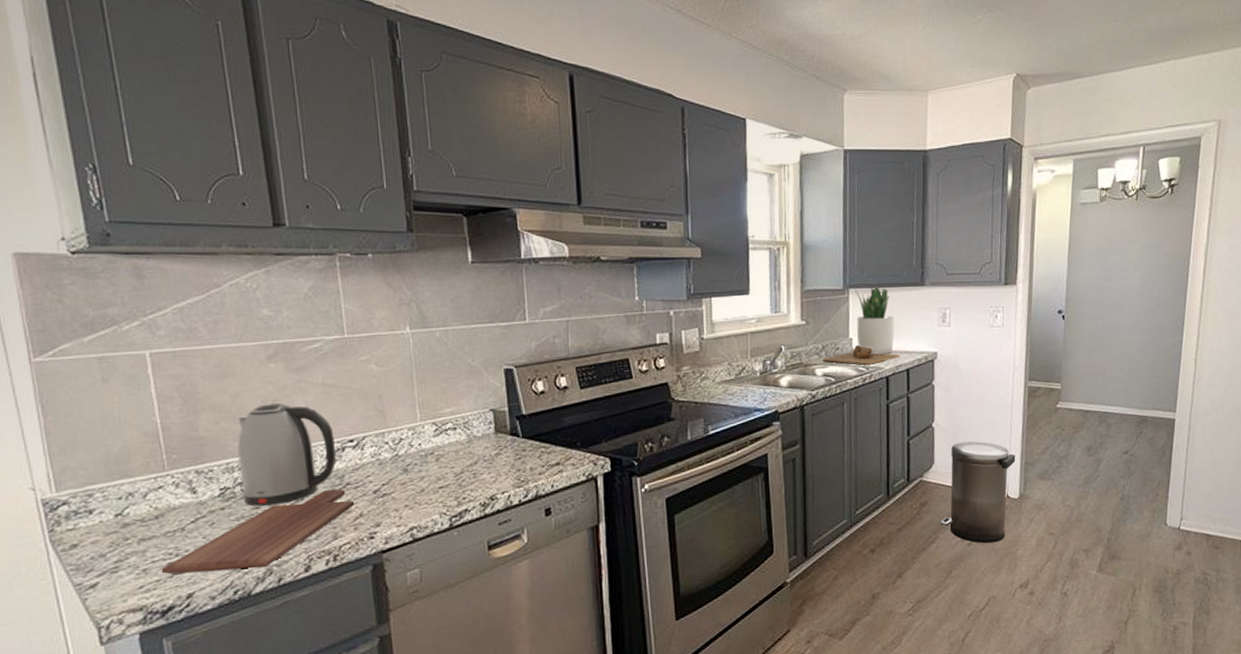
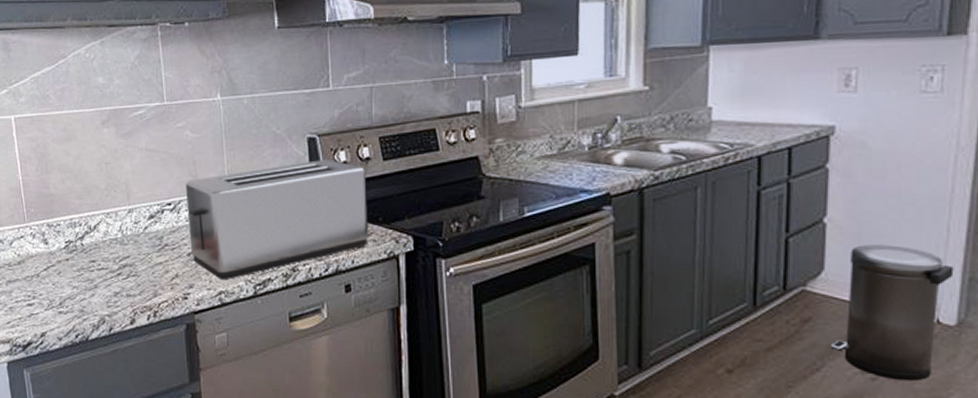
cutting board: present [161,489,355,574] -> none [22,249,172,317]
kettle: present [238,402,337,506] -> none [79,165,157,260]
toaster: none [370,389,567,514] -> present [185,159,368,279]
cutting board: present [822,345,900,365] -> none [670,116,779,141]
planter: present [854,286,895,355] -> none [717,41,774,128]

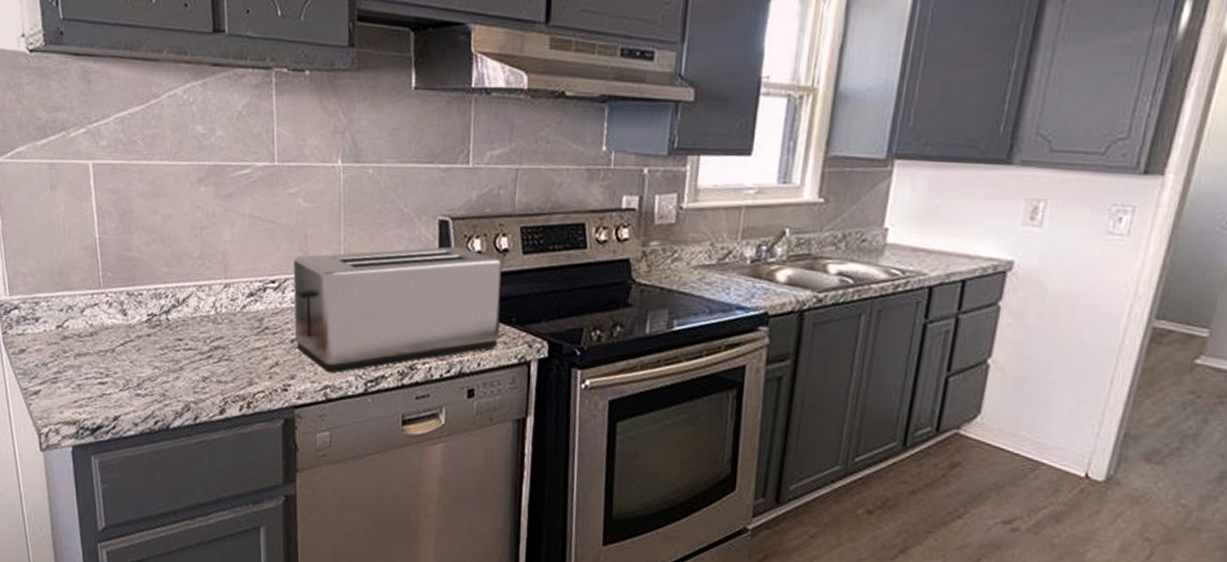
pedal bin: present [830,245,954,381] -> none [974,390,1112,535]

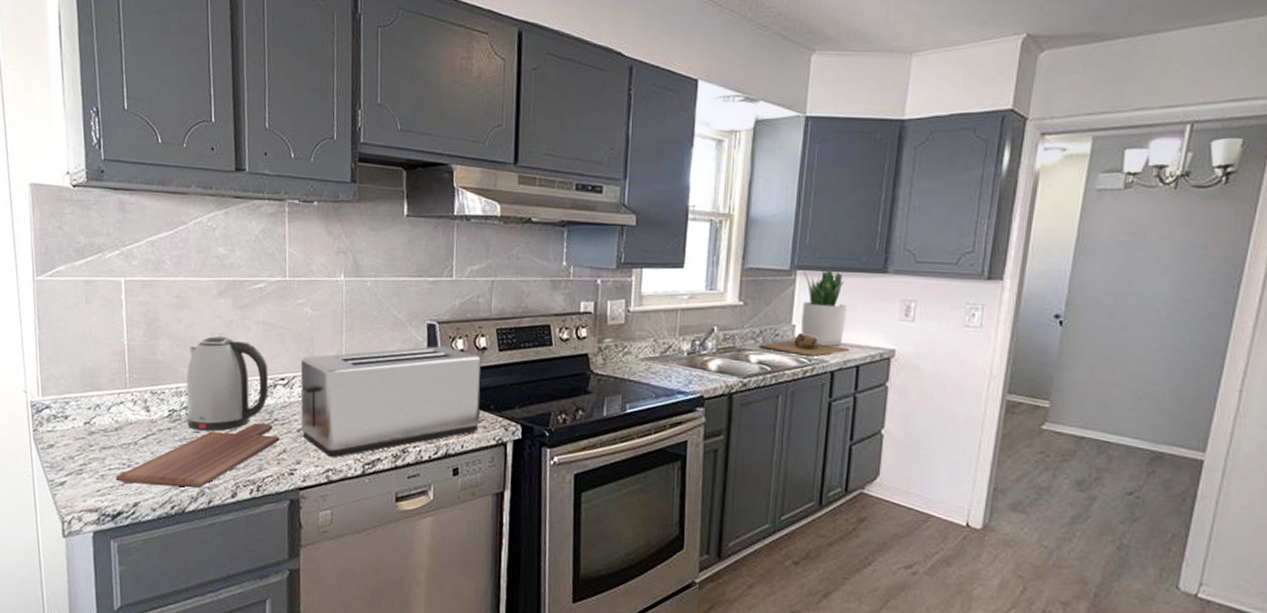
cutting board: none [93,331,272,403] -> present [115,423,280,489]
kettle: none [166,230,258,339] -> present [186,336,269,431]
cutting board: none [839,239,956,268] -> present [758,333,850,356]
planter: none [894,158,957,256] -> present [801,269,848,346]

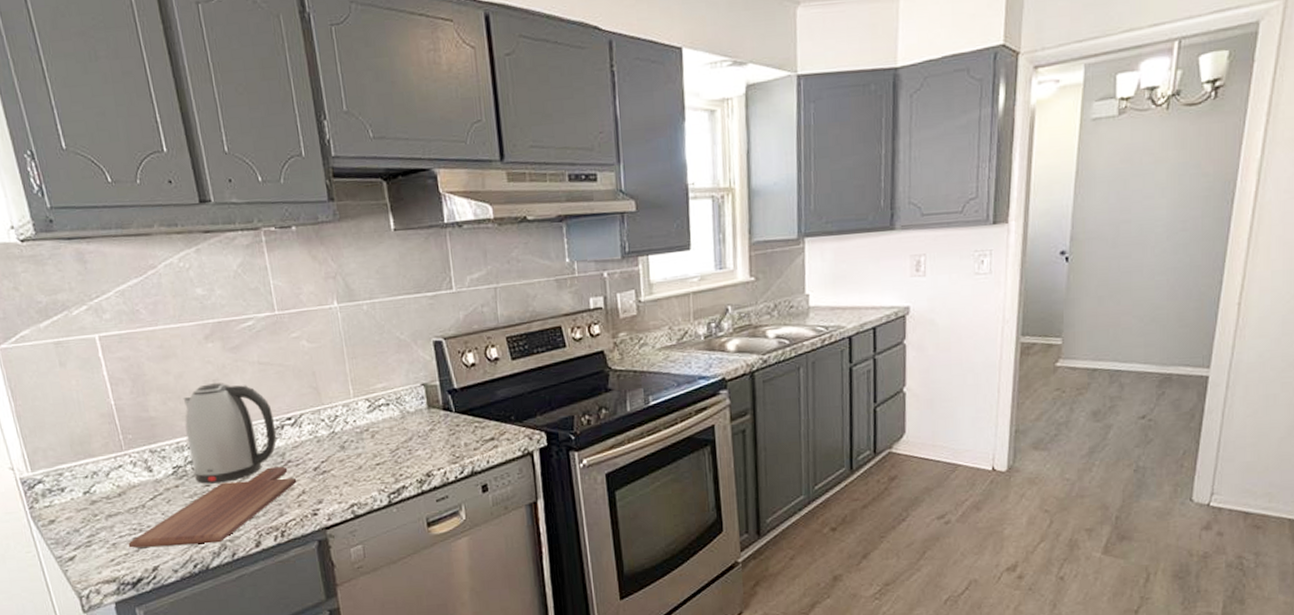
toaster: present [300,346,482,457] -> none [305,362,502,491]
cutting board: present [758,333,850,356] -> none [774,302,865,325]
planter: present [801,269,848,346] -> none [811,233,859,312]

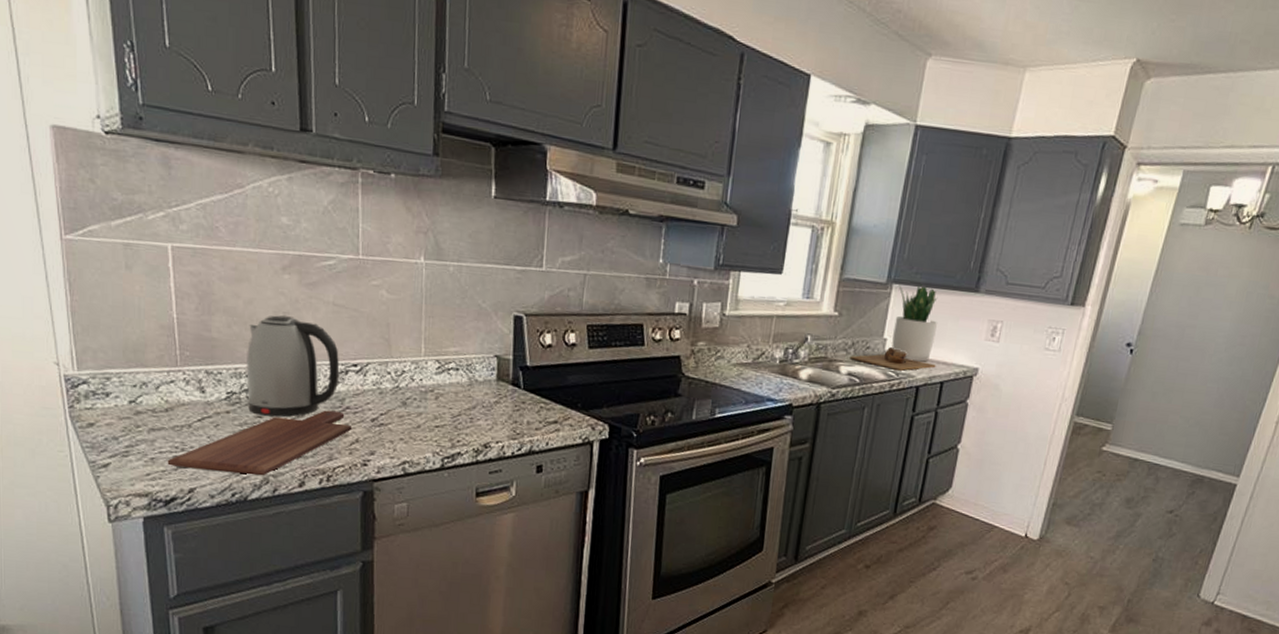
cutting board: none [774,302,865,325] -> present [849,347,936,371]
planter: none [811,233,859,312] -> present [891,284,938,362]

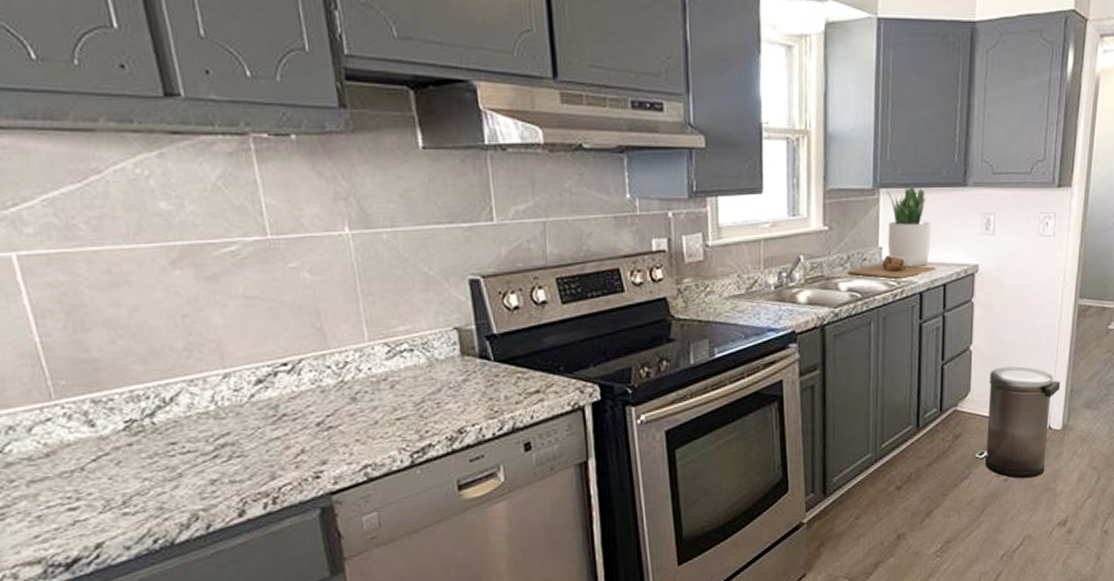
cutting board: present [167,410,352,476] -> none [59,421,295,521]
kettle: present [246,315,340,417] -> none [139,318,268,442]
pedal bin: none [946,469,1044,582] -> present [974,366,1061,479]

